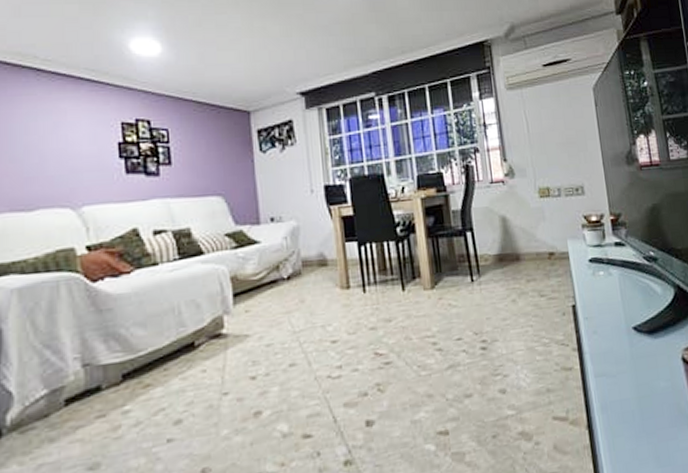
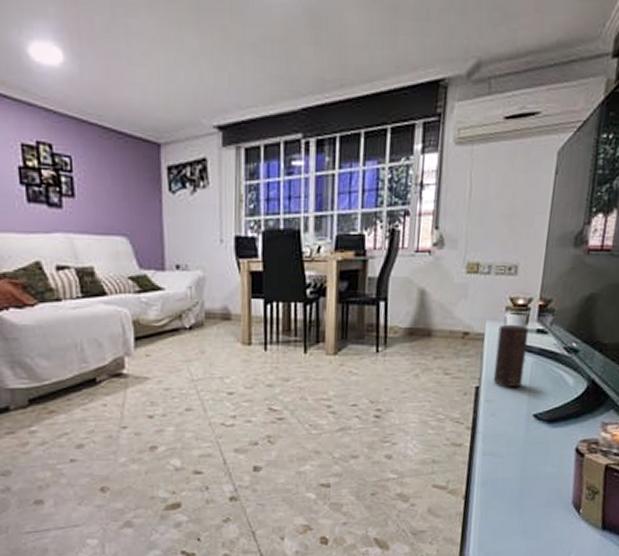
candle: none [580,240,615,302] -> present [493,324,529,386]

